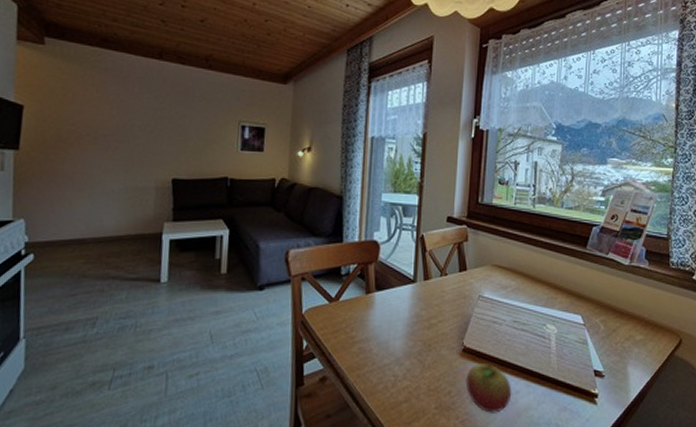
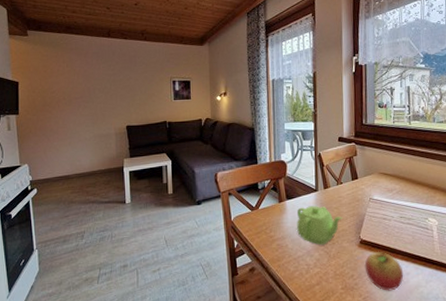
teapot: none [386,301,445,352] -> present [296,206,343,246]

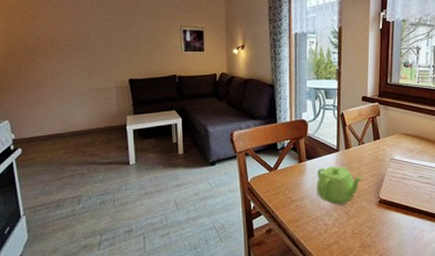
fruit: present [364,251,404,291] -> none [382,209,419,248]

